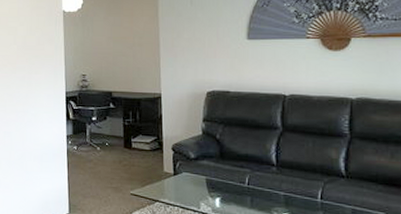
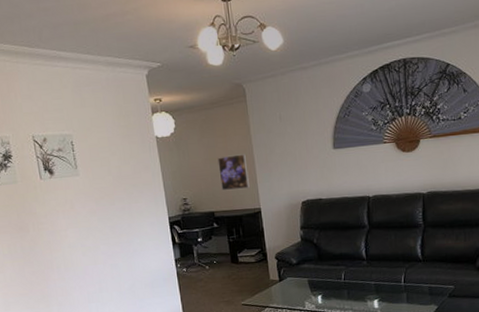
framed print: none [121,36,152,72] -> present [217,154,250,191]

